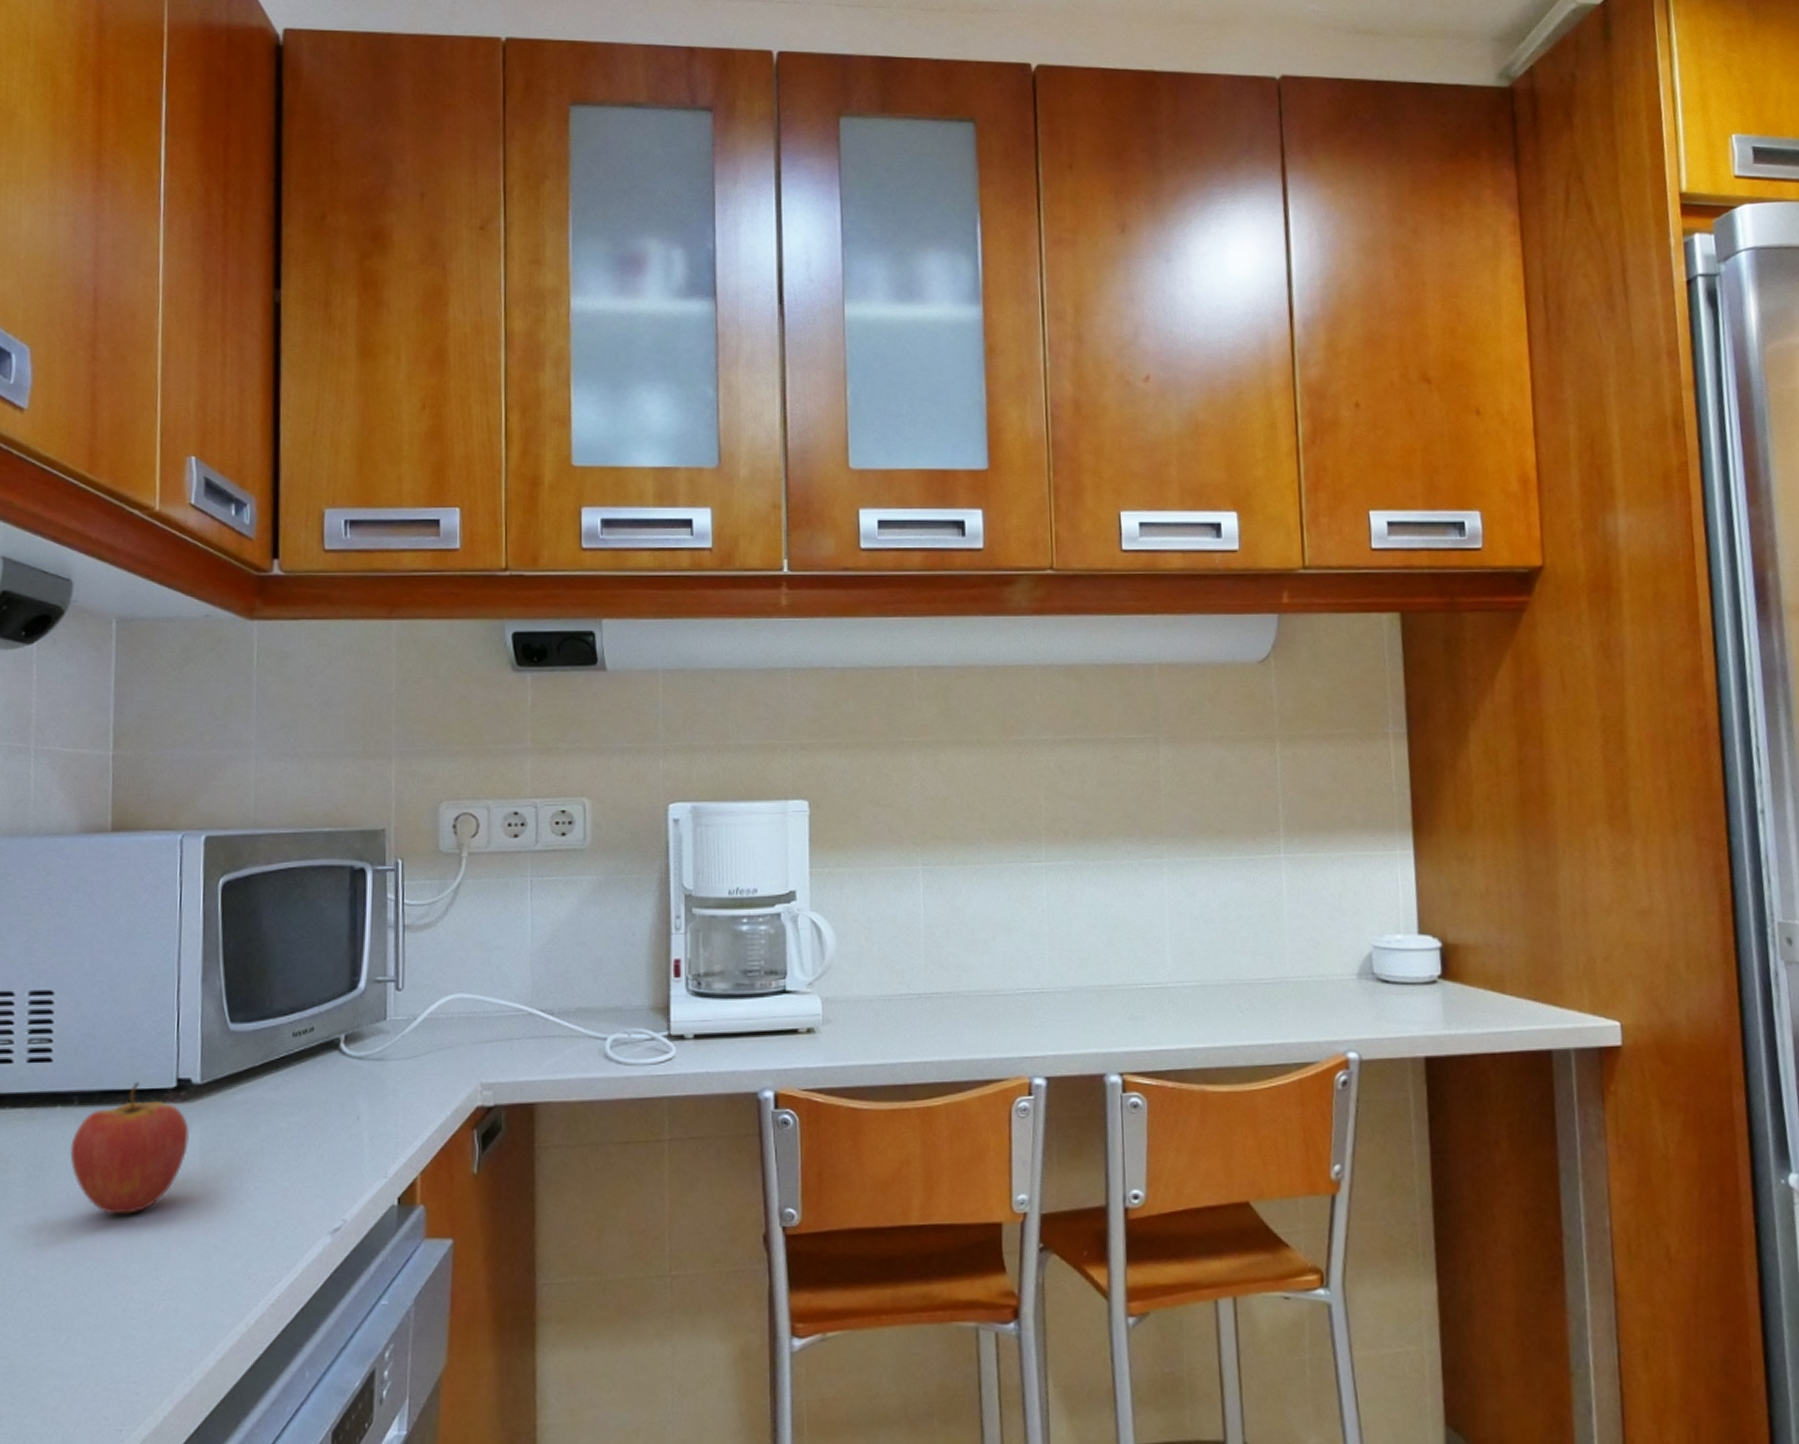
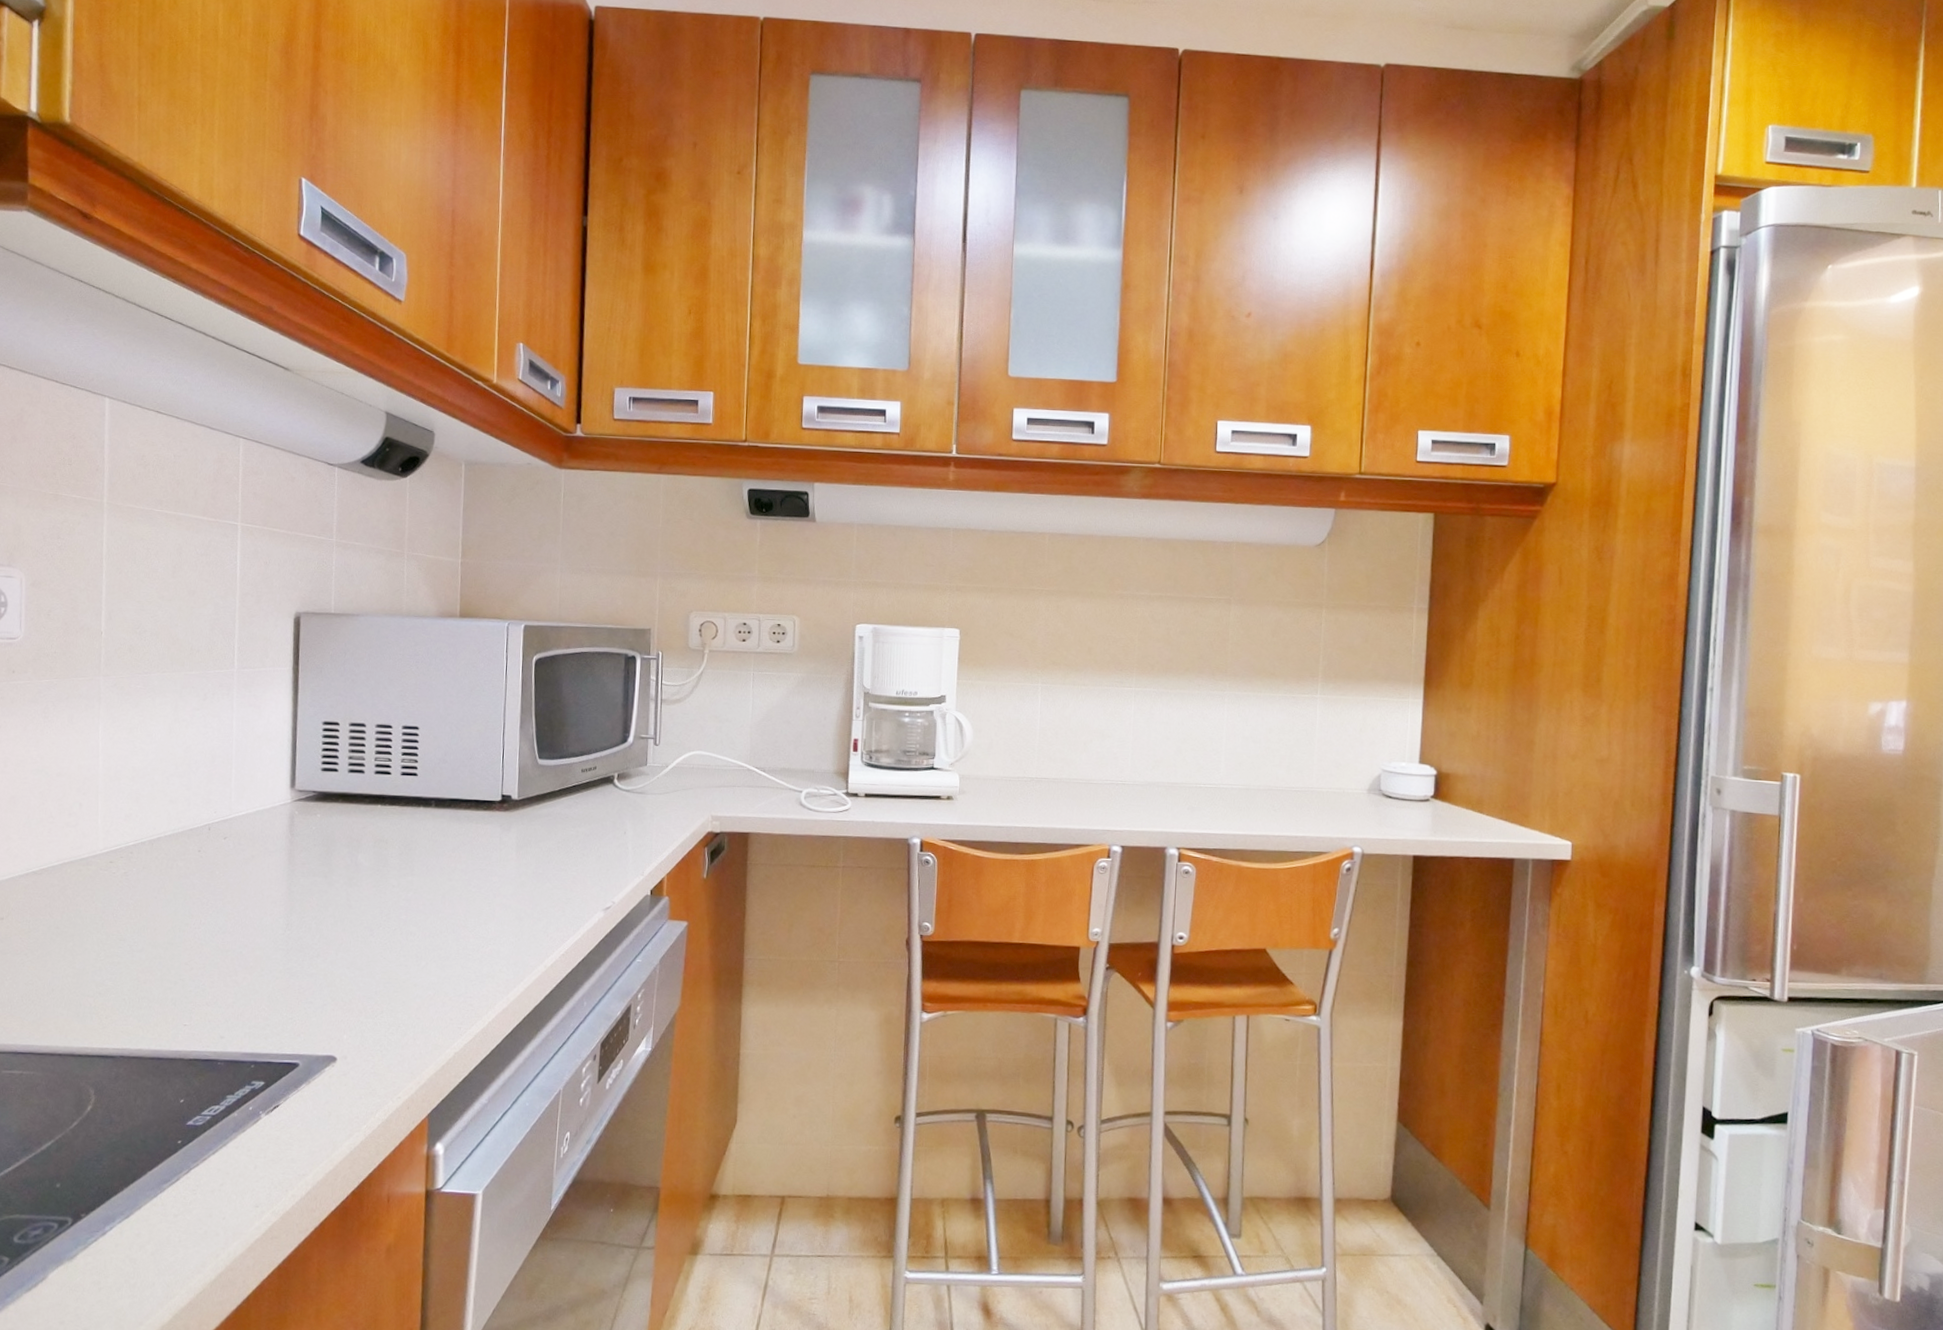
fruit: present [70,1082,189,1215] -> none [429,795,509,885]

